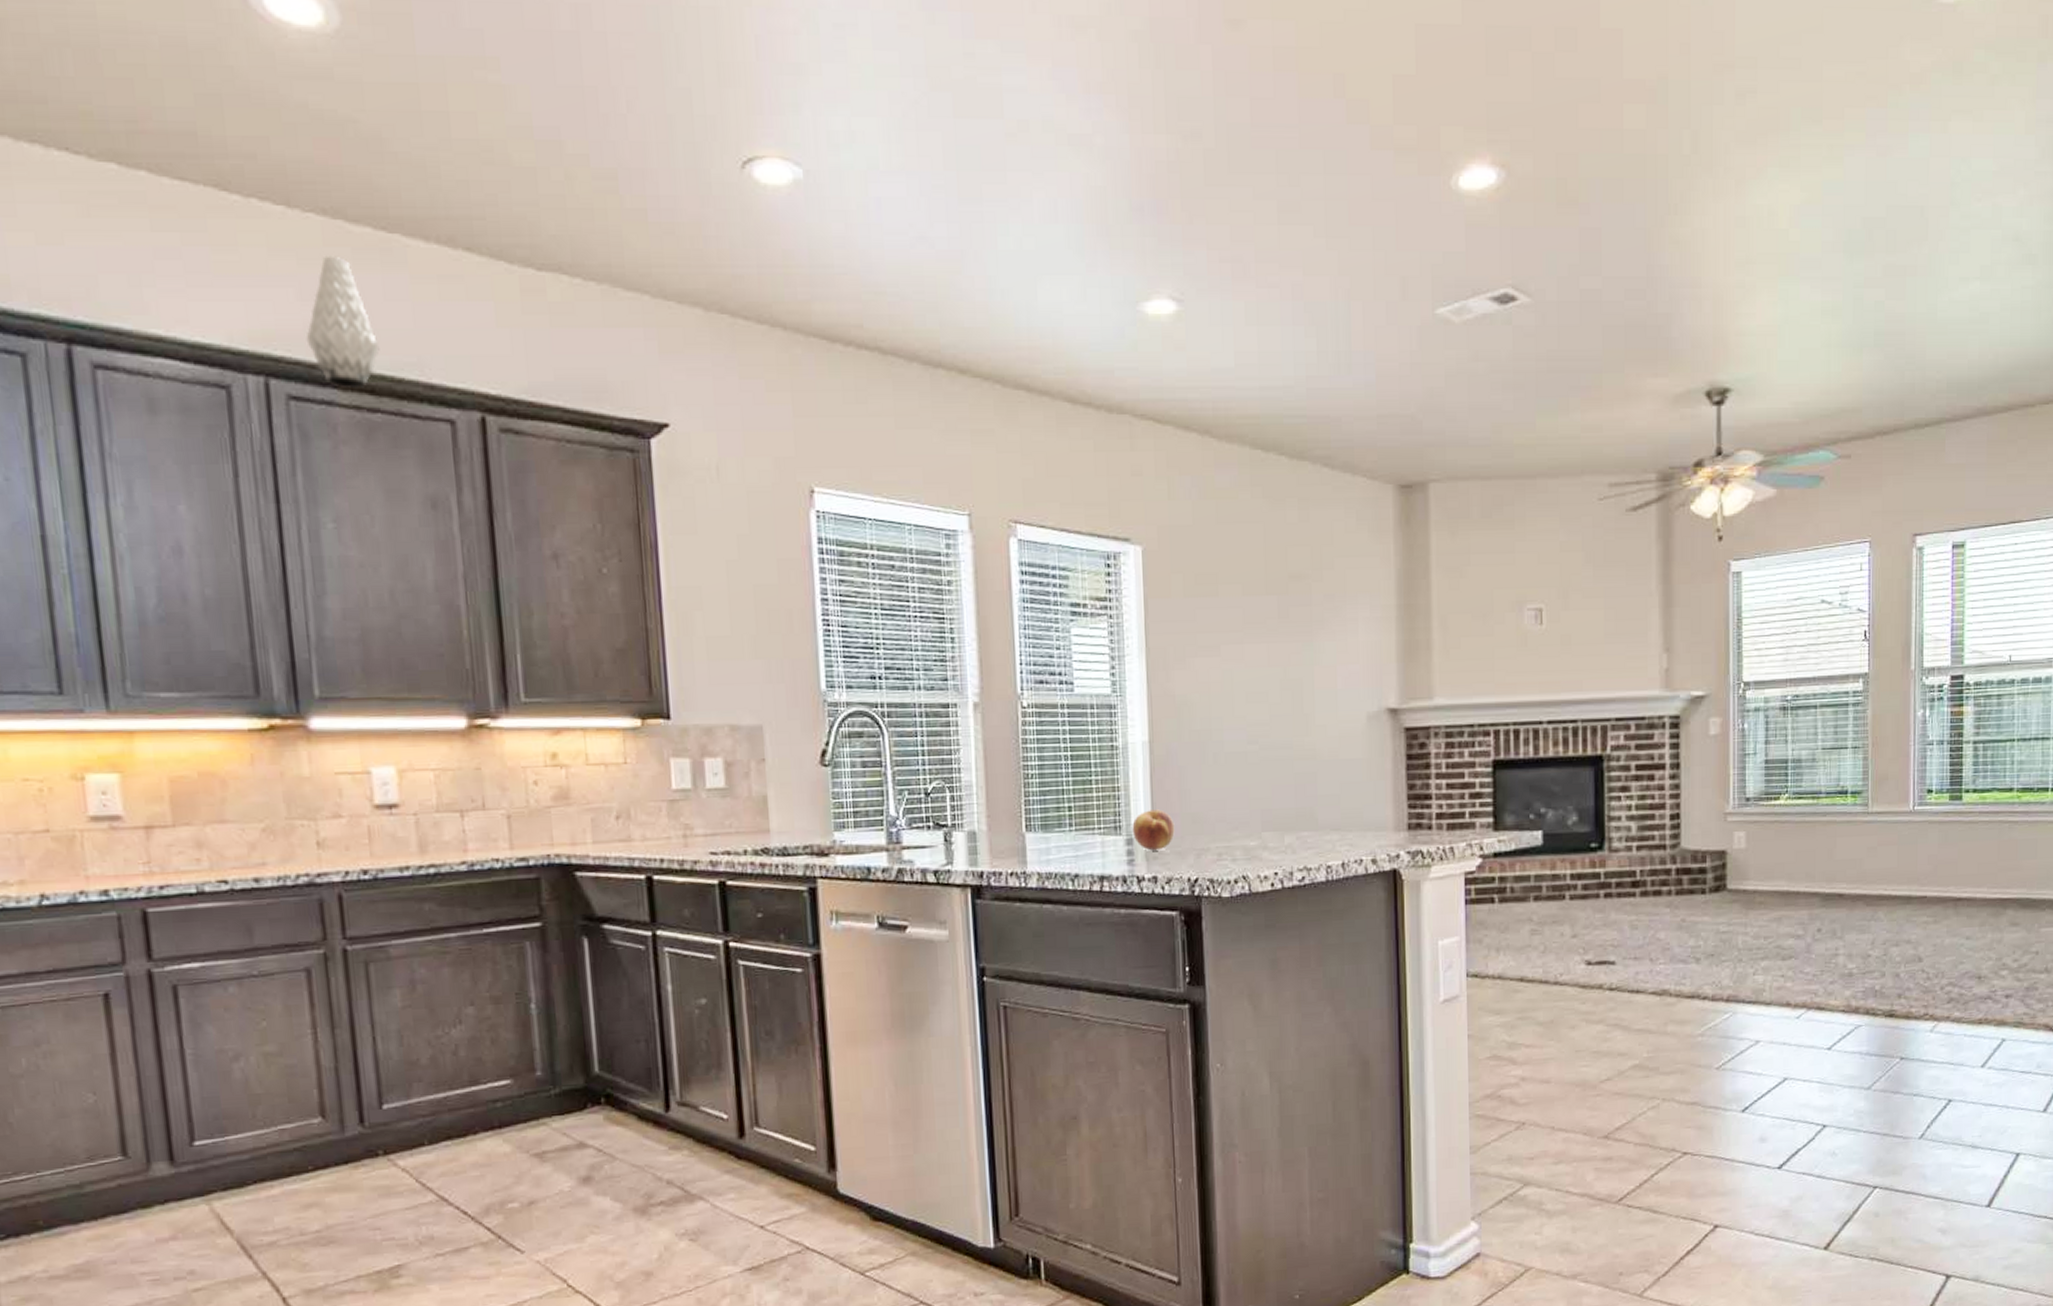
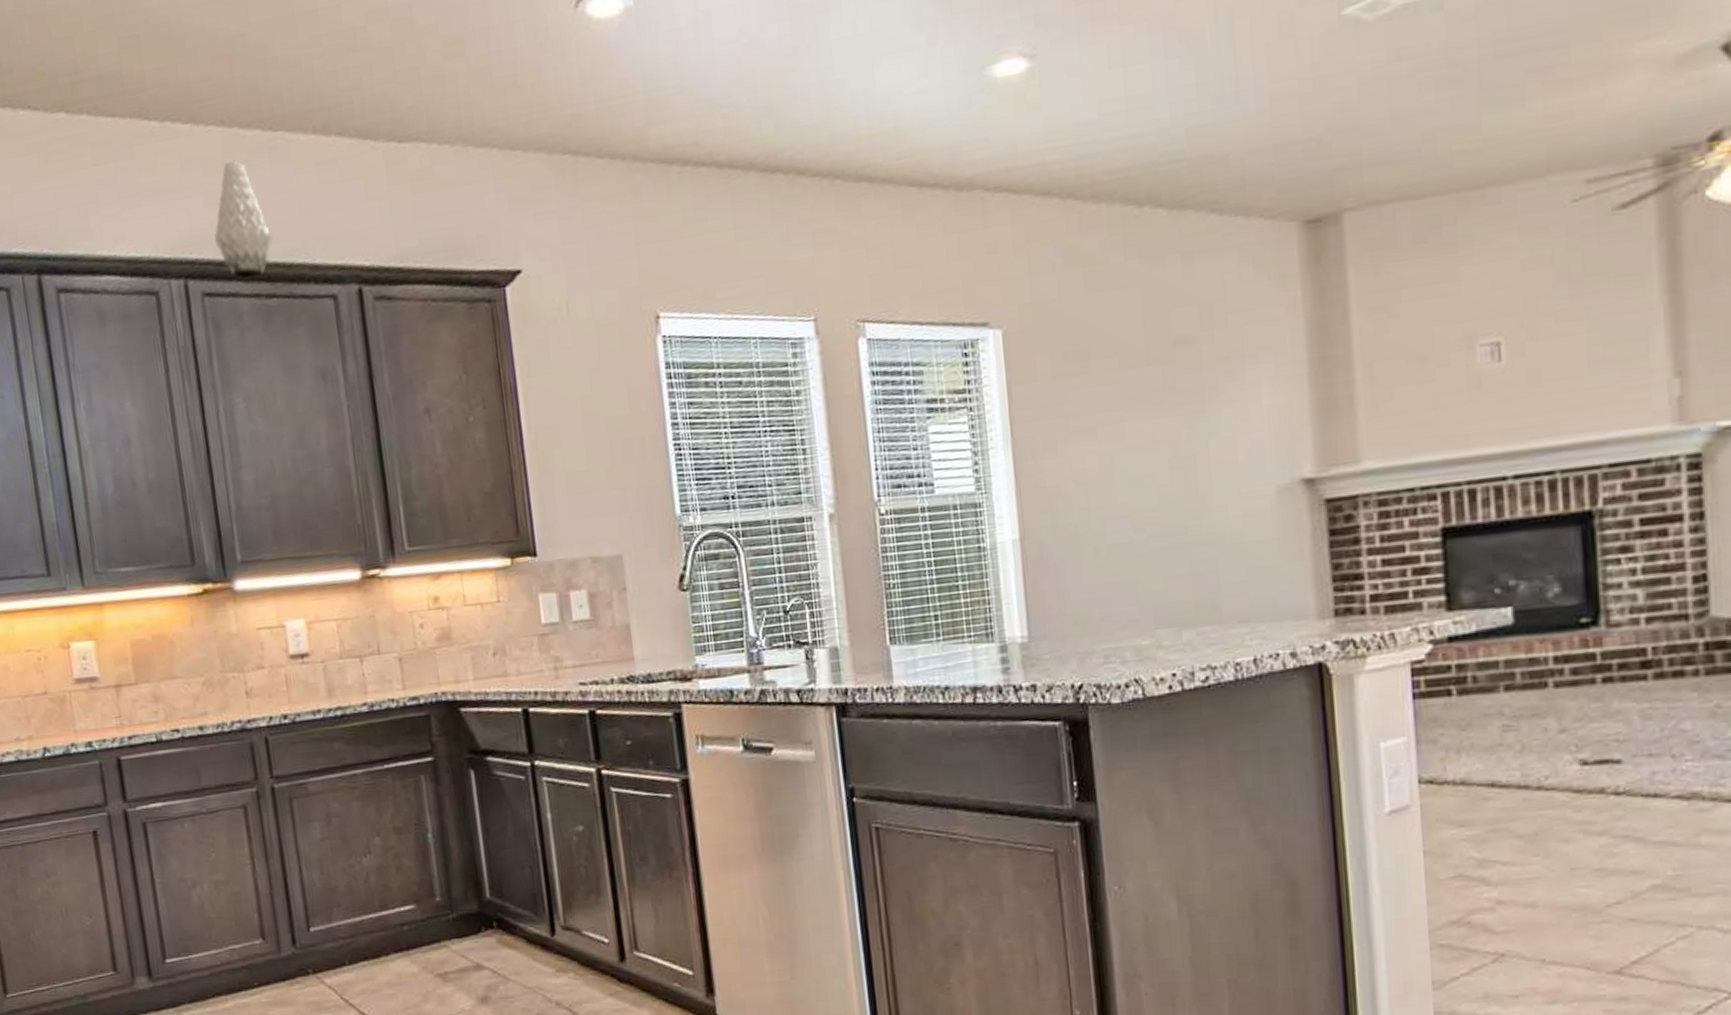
fruit: present [1132,809,1175,851] -> none [1005,612,1054,658]

